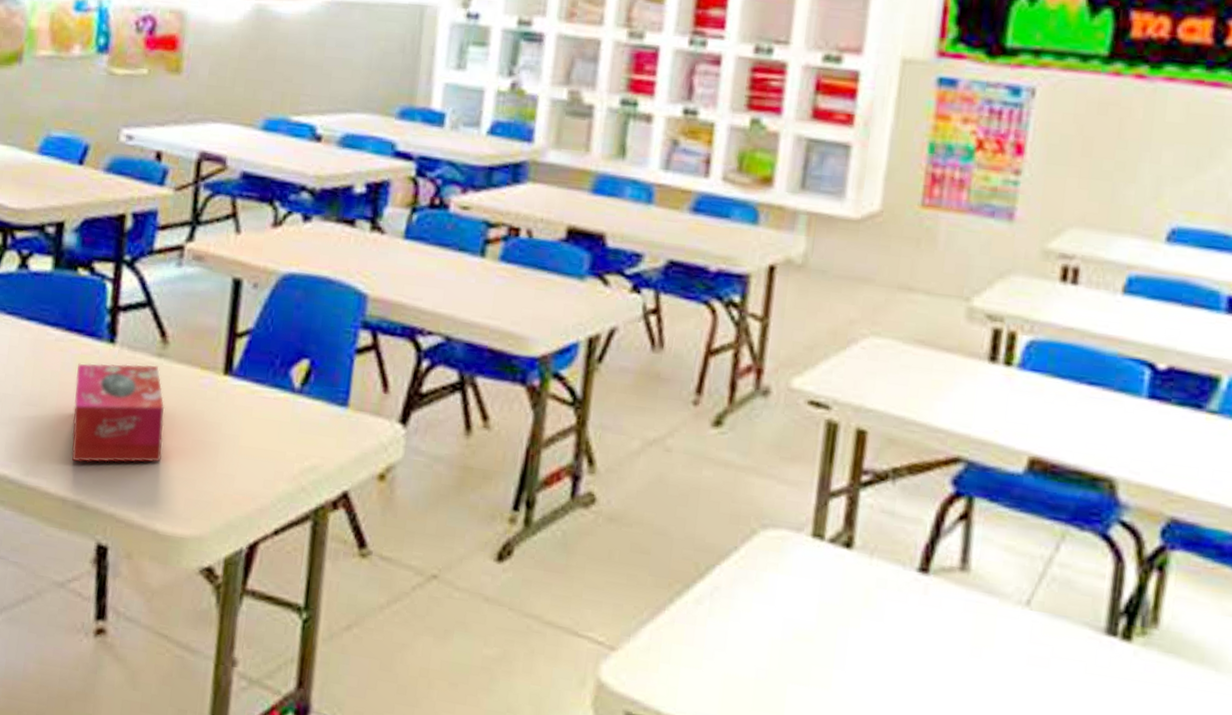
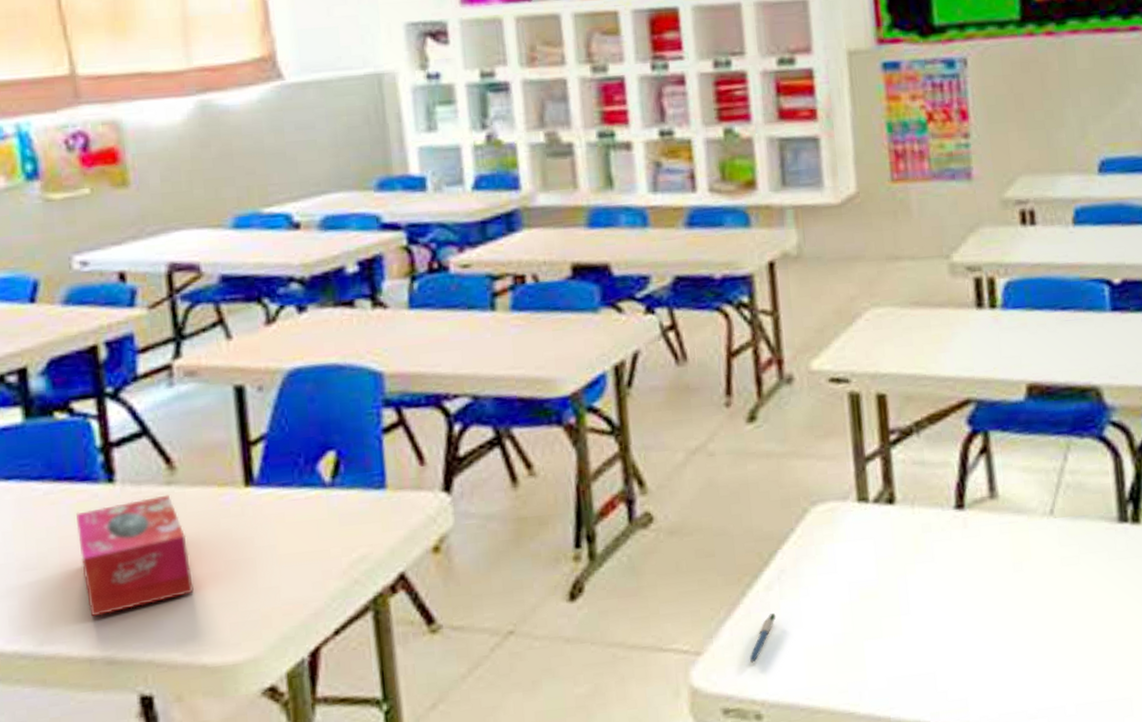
pen: none [664,628,701,674] -> present [750,613,776,663]

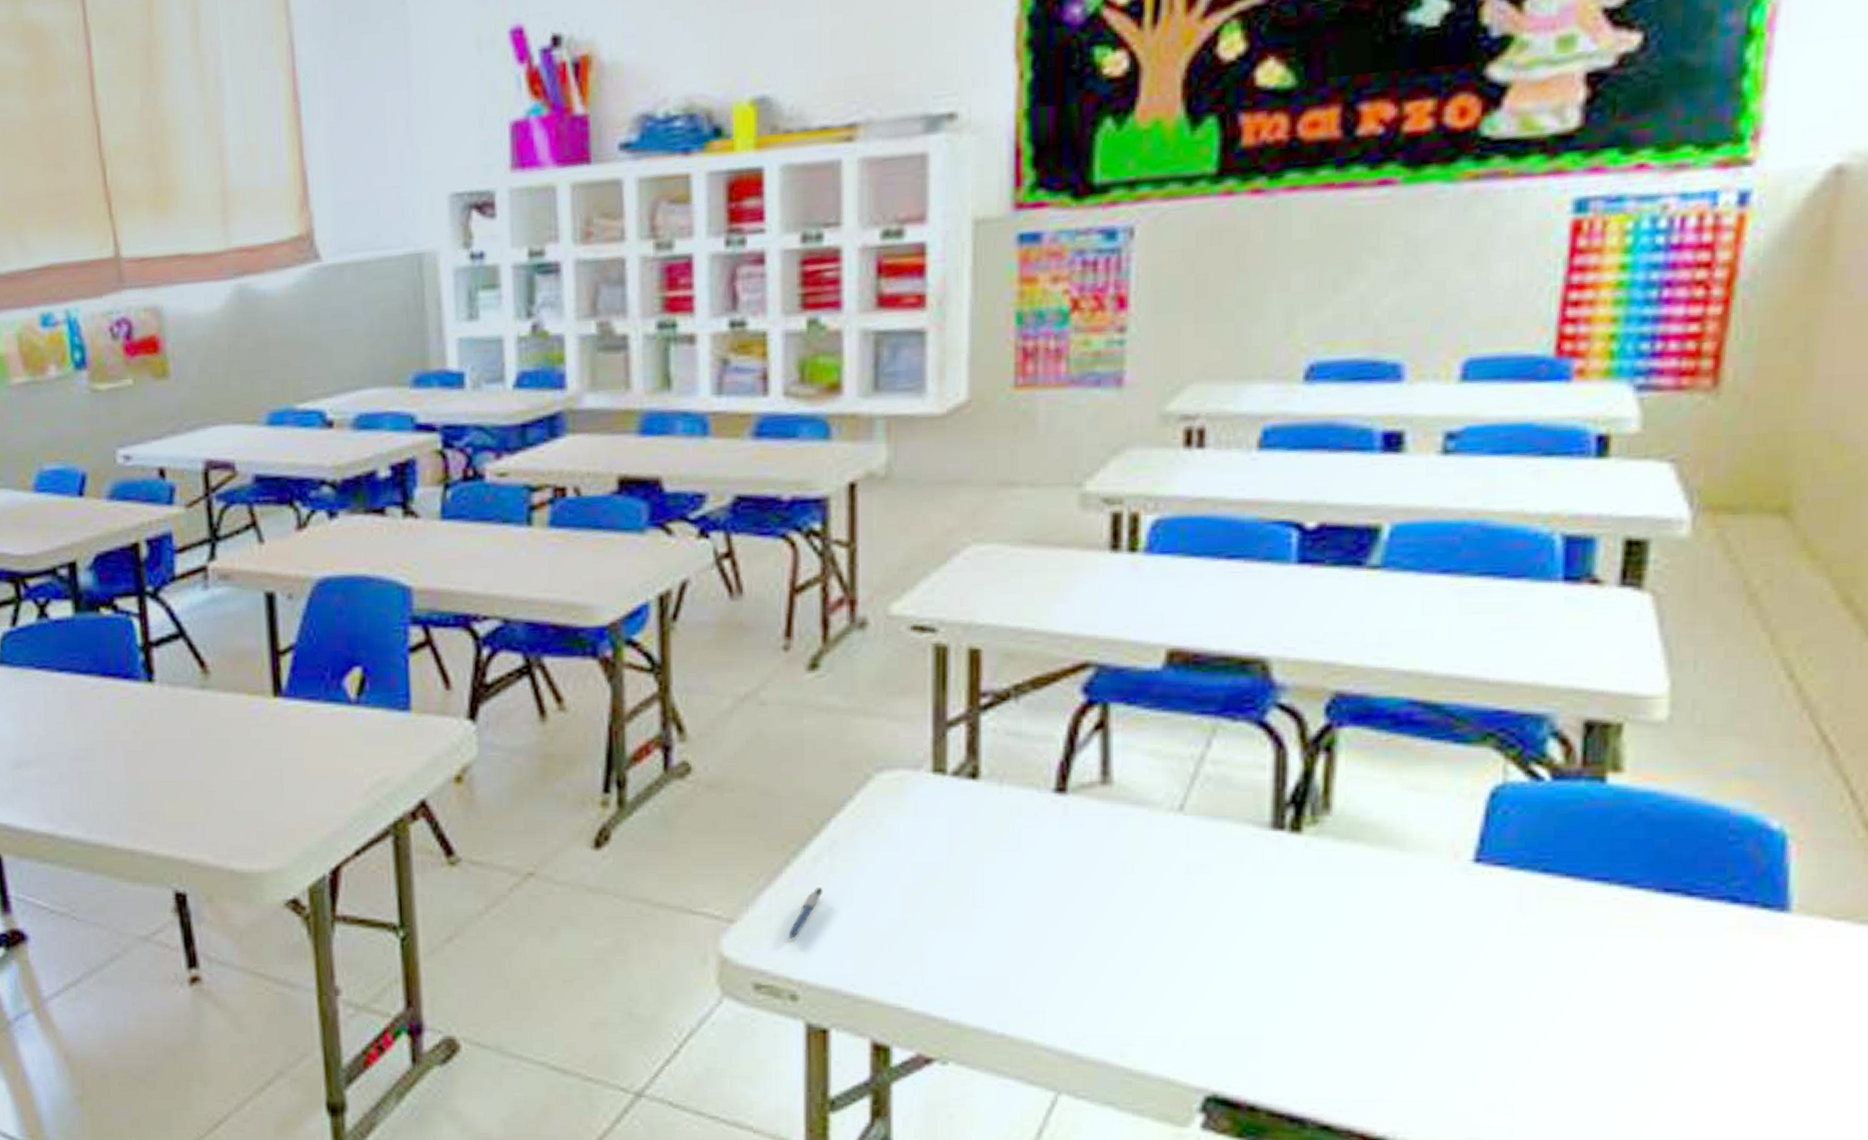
tissue box: present [76,494,194,617] -> none [120,698,224,812]

